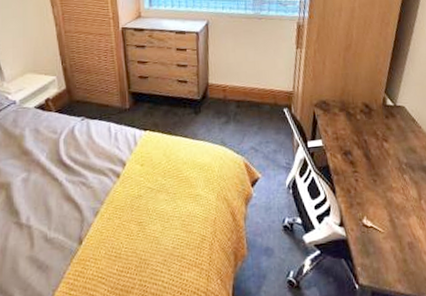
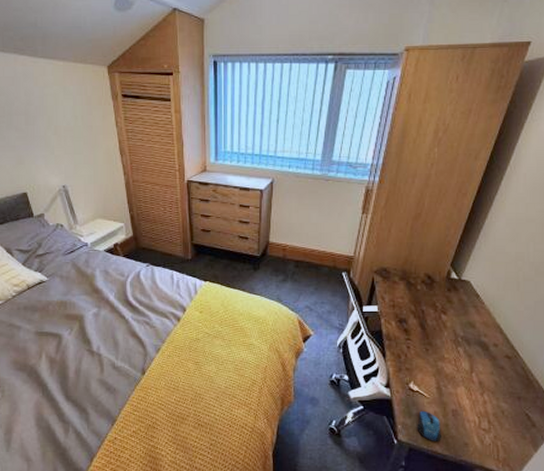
computer mouse: none [376,247,402,282] -> present [417,410,441,443]

